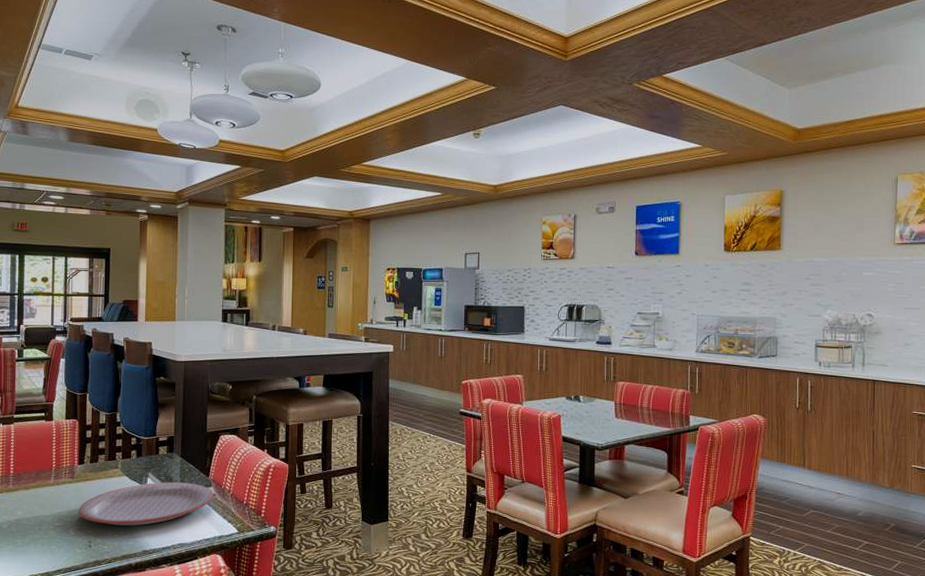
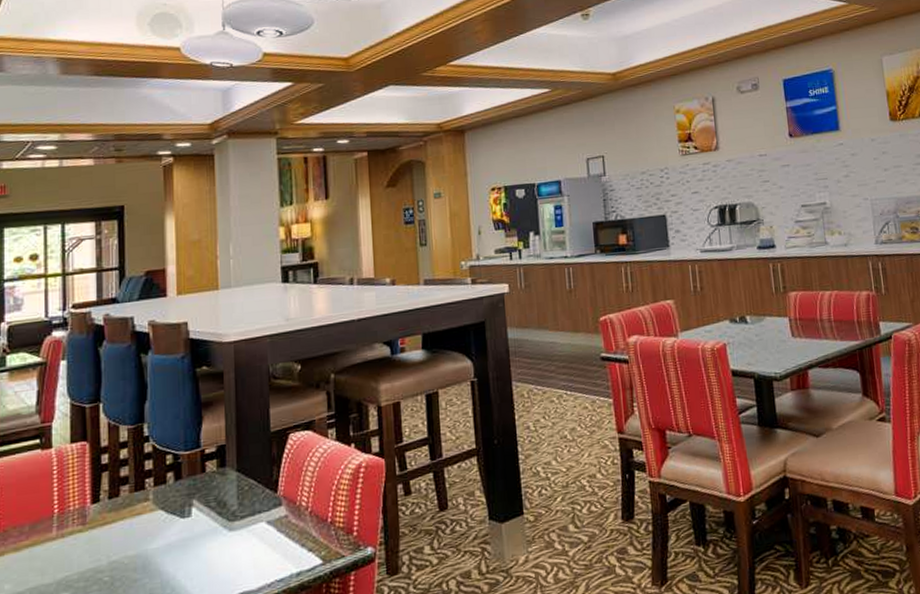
plate: present [78,482,214,526] -> none [93,504,286,583]

